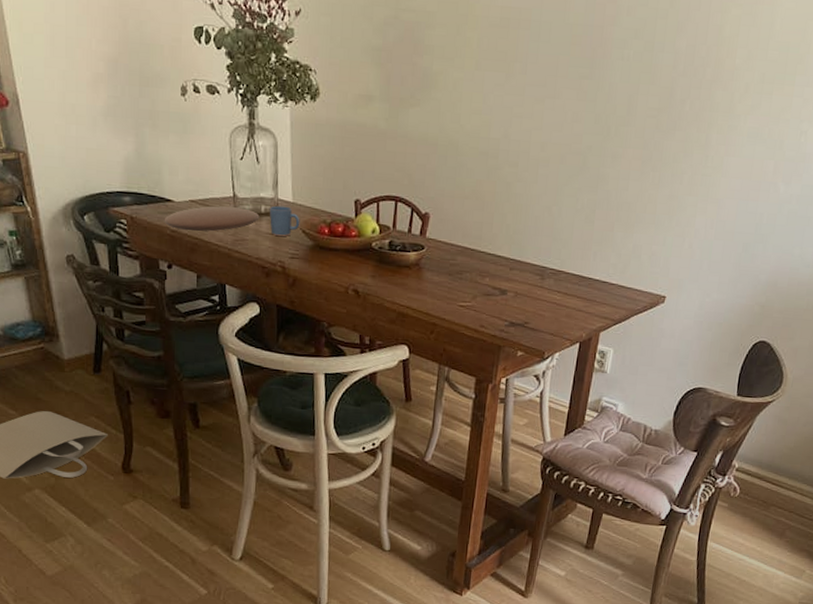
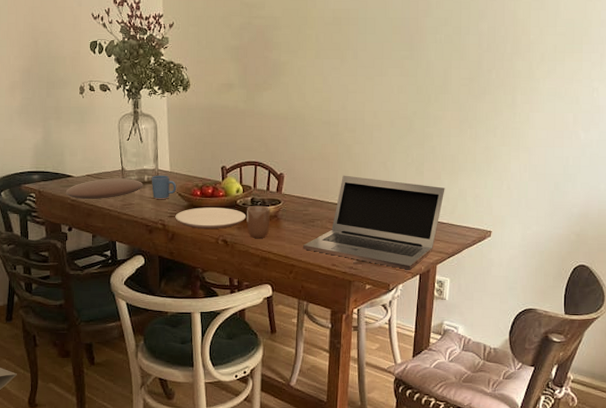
plate: none [297,248,383,276] -> present [175,207,247,230]
cup: none [382,250,411,290] -> present [246,205,270,238]
laptop: none [448,219,618,337] -> present [303,175,445,270]

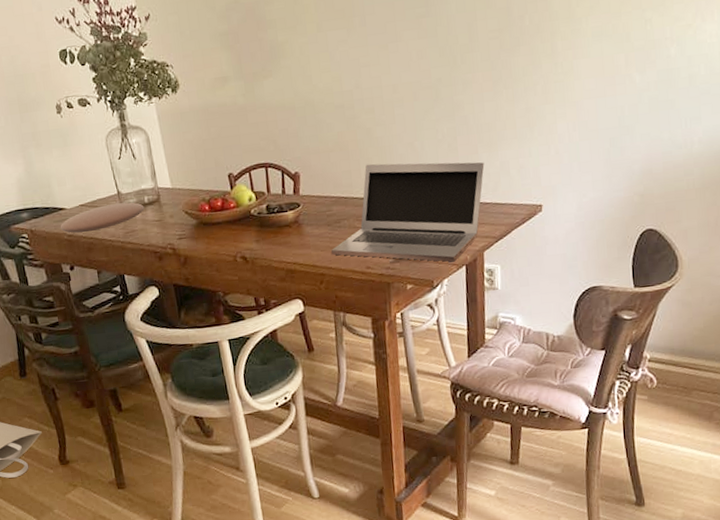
mug: present [151,175,177,200] -> none [151,192,182,222]
plate: present [175,207,247,230] -> none [185,220,264,248]
cup: present [246,205,270,238] -> none [263,211,292,250]

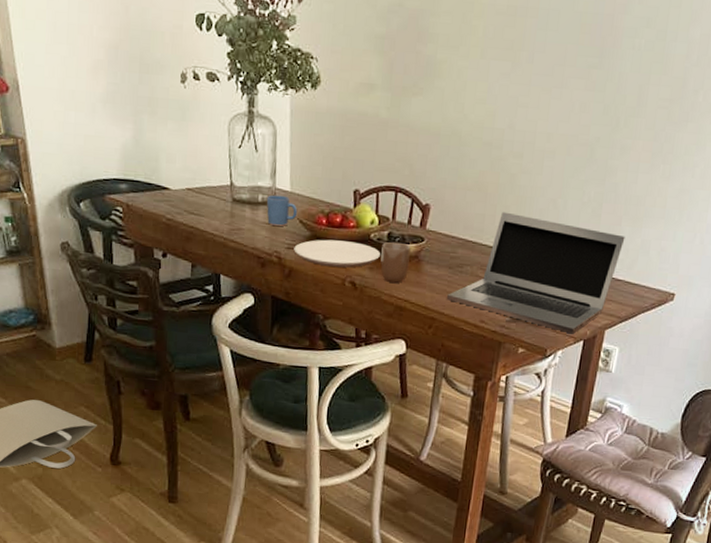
placemat: present [60,202,145,233] -> none [160,194,257,221]
mug: none [151,192,182,222] -> present [266,194,298,227]
plate: none [185,220,264,248] -> present [294,239,381,268]
cup: none [263,211,292,250] -> present [380,241,411,283]

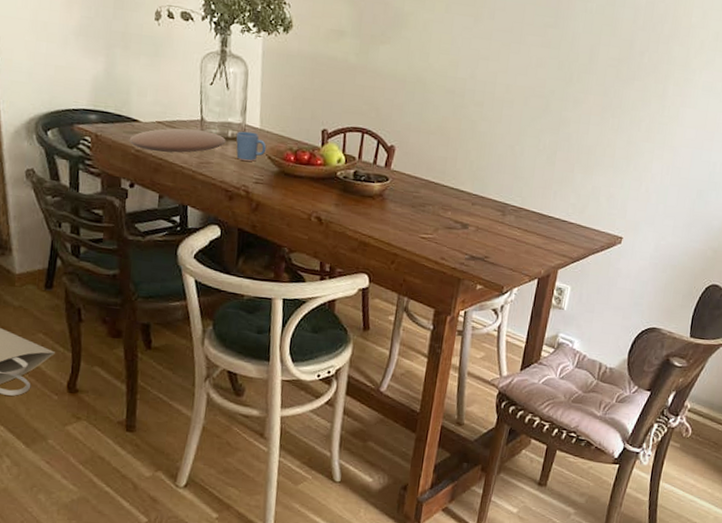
placemat: none [160,194,257,221] -> present [129,128,226,154]
plate: present [294,239,381,268] -> none [261,175,347,204]
cup: present [380,241,411,283] -> none [346,179,376,220]
laptop: present [447,211,625,334] -> none [409,155,577,273]

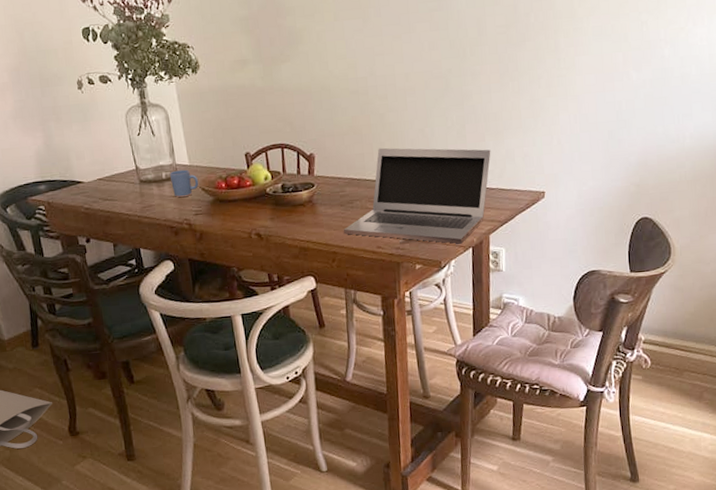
placemat: present [129,128,226,154] -> none [77,177,162,207]
laptop: none [409,155,577,273] -> present [344,147,491,244]

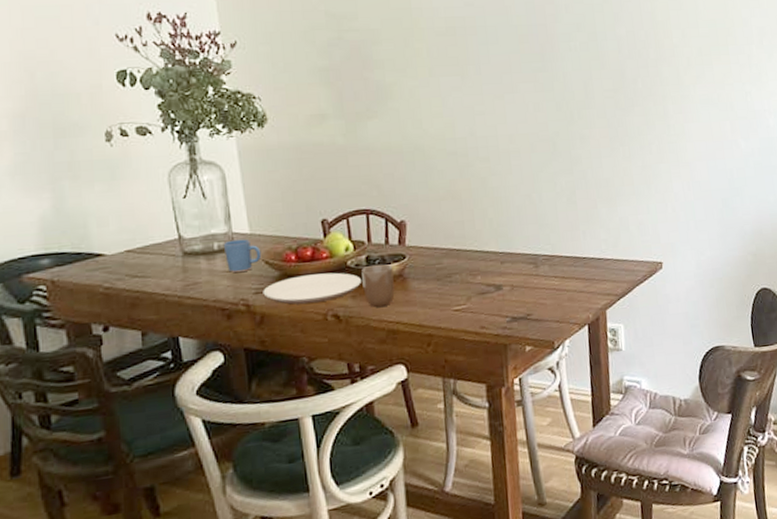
plate: none [201,198,279,225] -> present [263,272,362,305]
cup: none [278,191,306,228] -> present [361,264,395,307]
laptop: present [344,147,491,244] -> none [441,214,604,321]

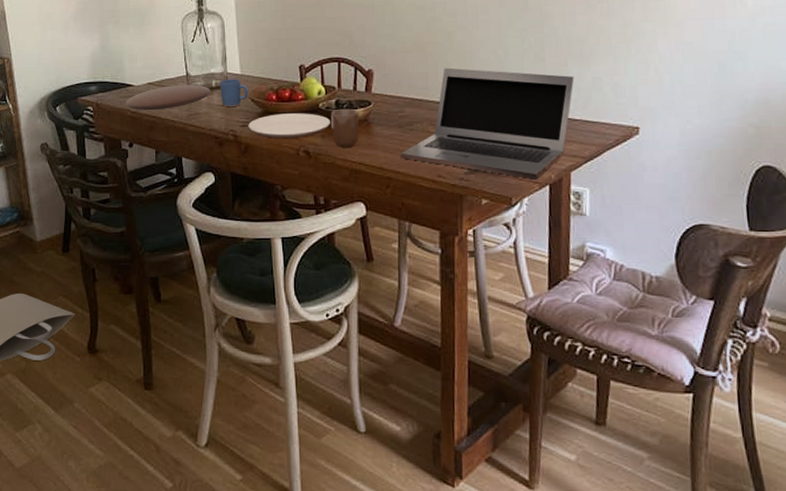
placemat: none [94,249,213,285] -> present [125,85,211,111]
laptop: none [441,214,604,321] -> present [401,67,574,180]

